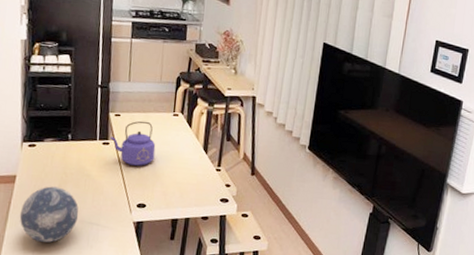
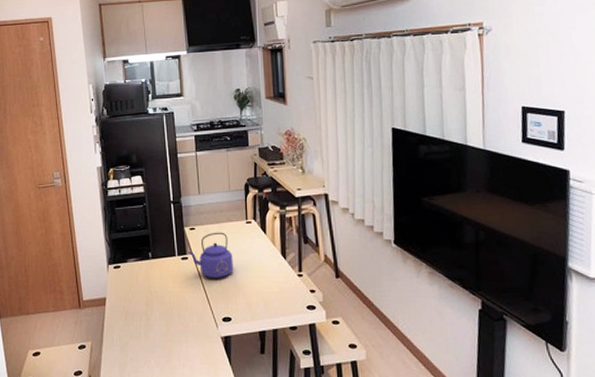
decorative ball: present [19,186,79,243] -> none [113,306,168,364]

